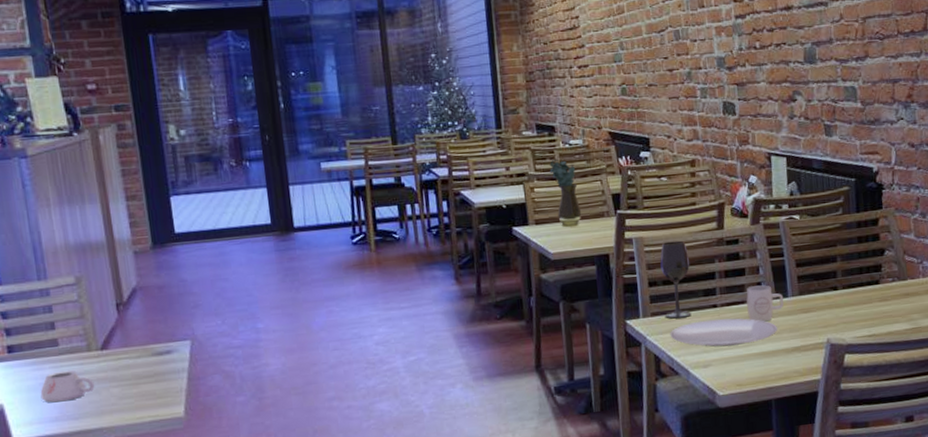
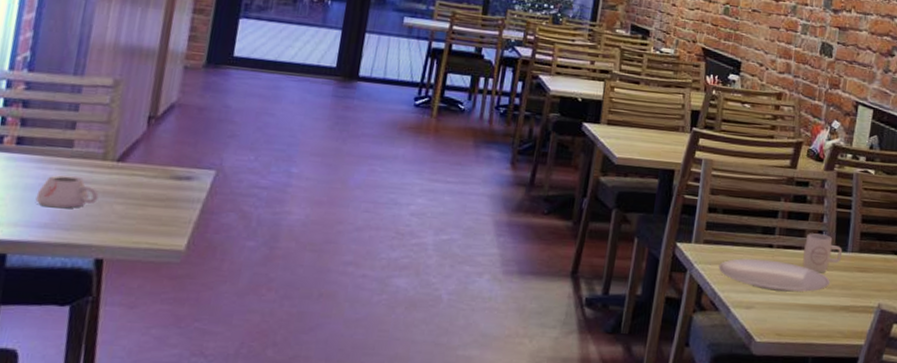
vase: present [549,158,582,228] -> none [631,61,661,136]
wine glass: present [660,240,692,319] -> none [717,169,756,252]

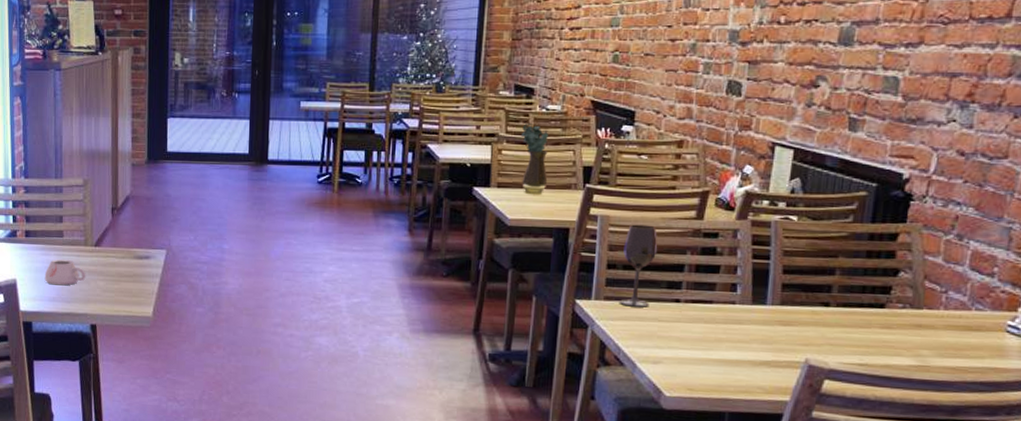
vase: none [631,61,661,136] -> present [521,121,548,196]
wine glass: none [717,169,756,252] -> present [619,224,657,307]
plate: present [718,258,830,292] -> none [621,313,747,347]
mug: present [802,233,843,273] -> none [714,286,761,328]

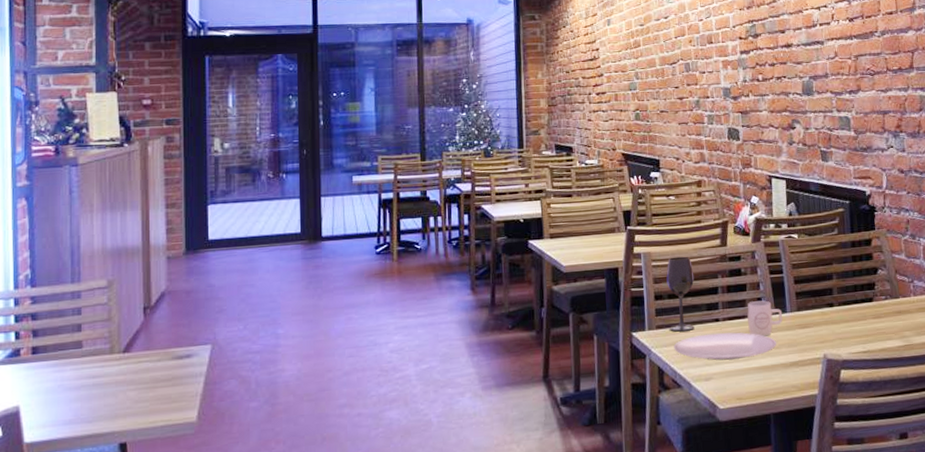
cup: present [44,259,86,286] -> none [58,372,112,406]
vase: present [521,121,548,196] -> none [565,176,594,242]
plate: none [621,313,747,347] -> present [674,332,776,360]
mug: none [714,286,761,328] -> present [747,300,783,337]

